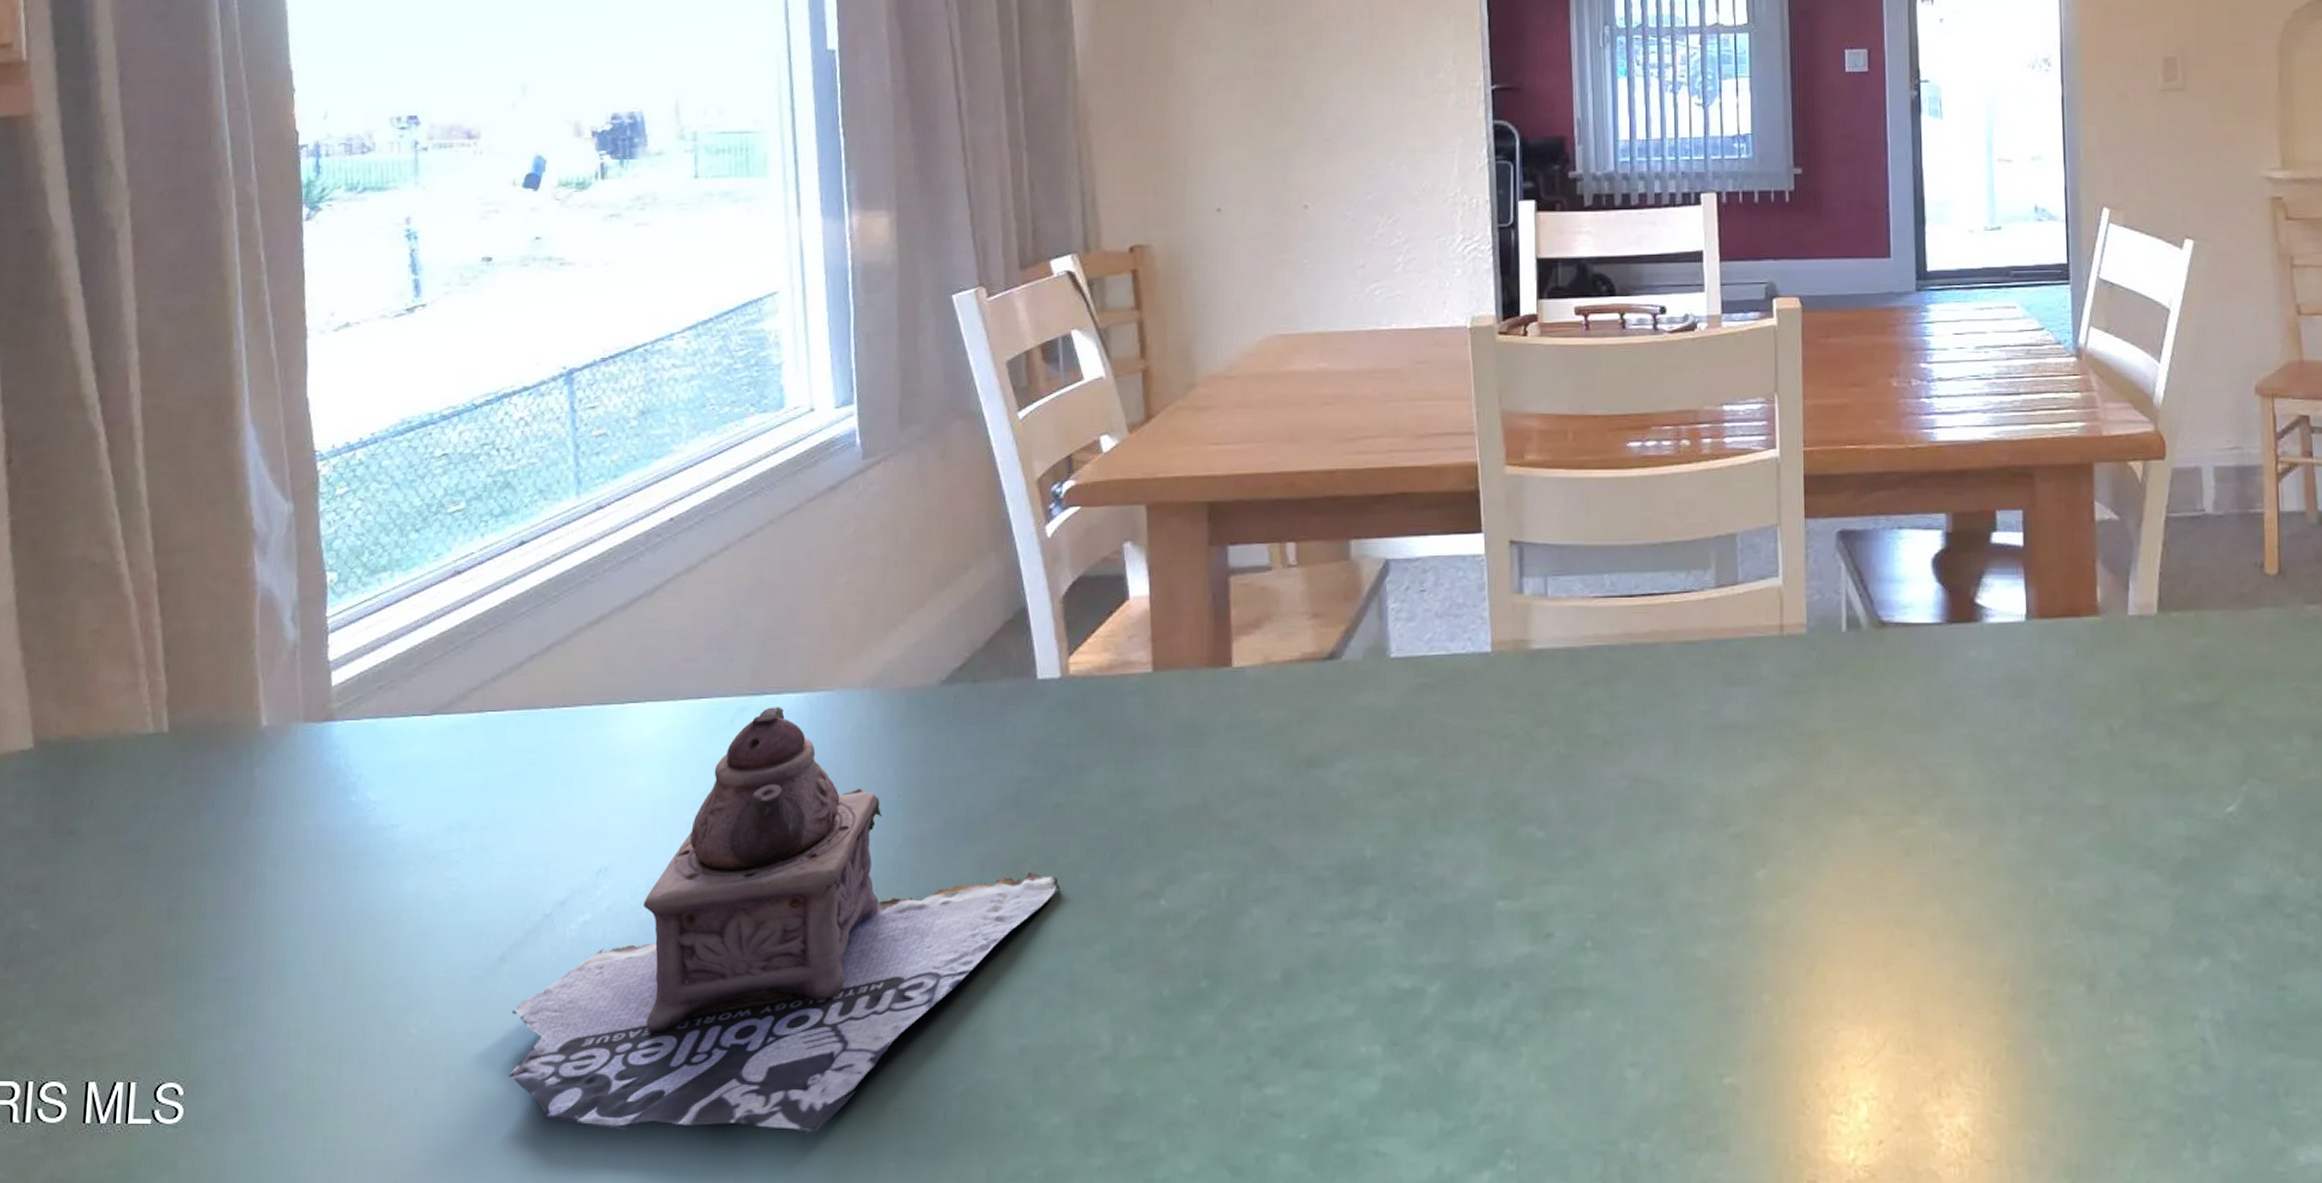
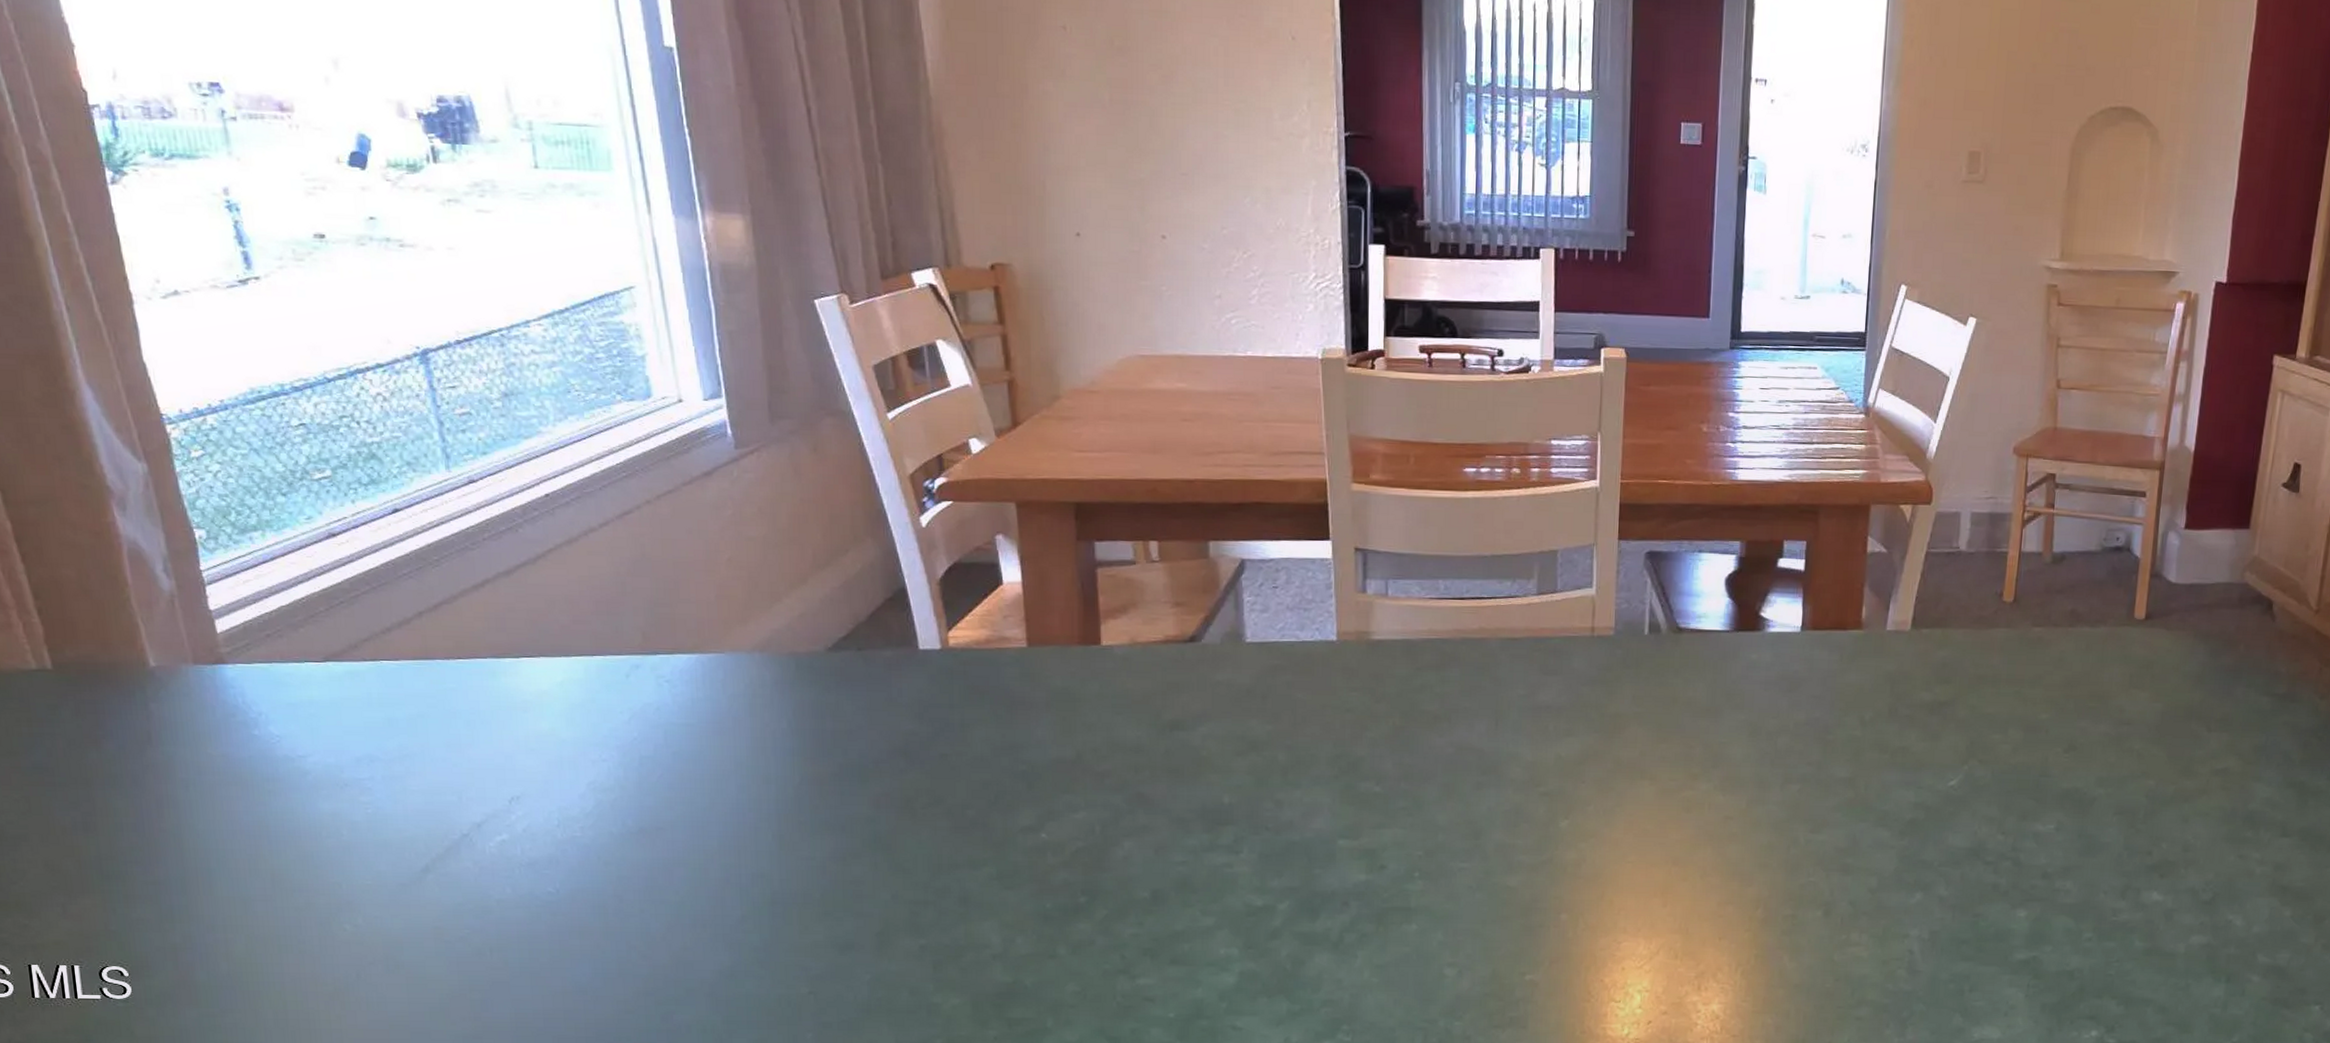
teapot: present [509,659,1061,1134] -> none [442,622,950,1011]

